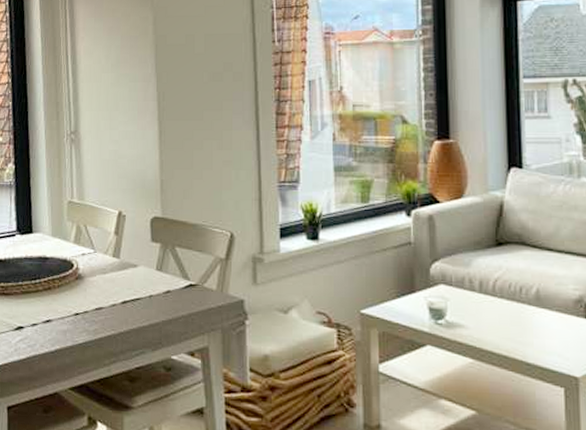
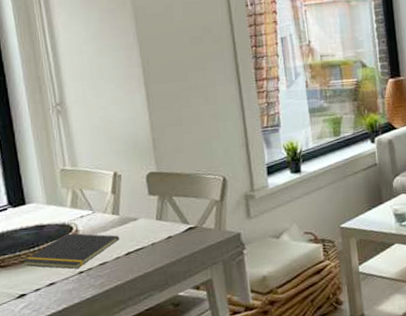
notepad: none [25,270,117,310] -> present [23,233,119,269]

